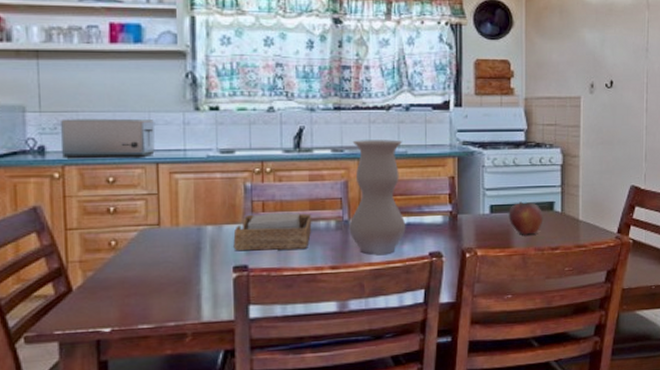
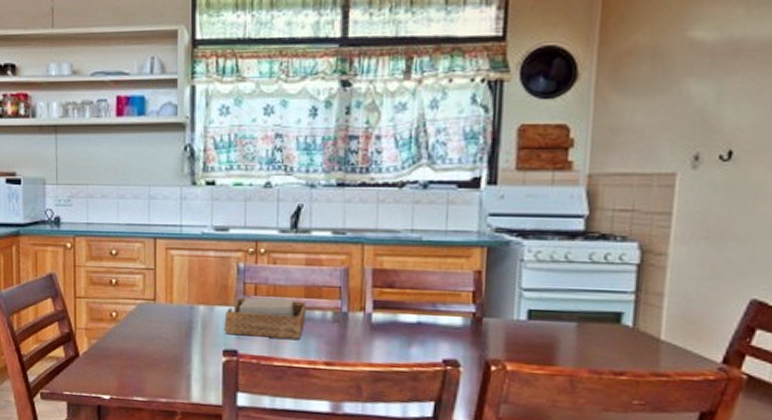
toaster: present [60,118,155,158] -> none [73,191,153,232]
vase: present [349,140,406,256] -> none [348,222,418,357]
fruit: present [508,201,544,235] -> none [553,308,605,352]

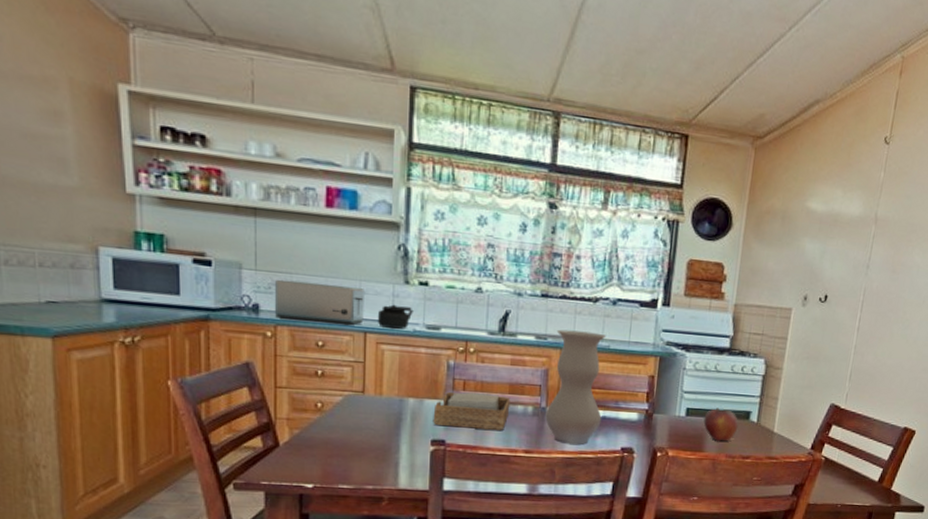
toaster: none [73,191,153,232] -> present [274,279,364,326]
kettle: none [166,207,201,232] -> present [377,304,413,329]
vase: none [348,222,418,357] -> present [545,329,607,446]
fruit: none [553,308,605,352] -> present [703,407,739,441]

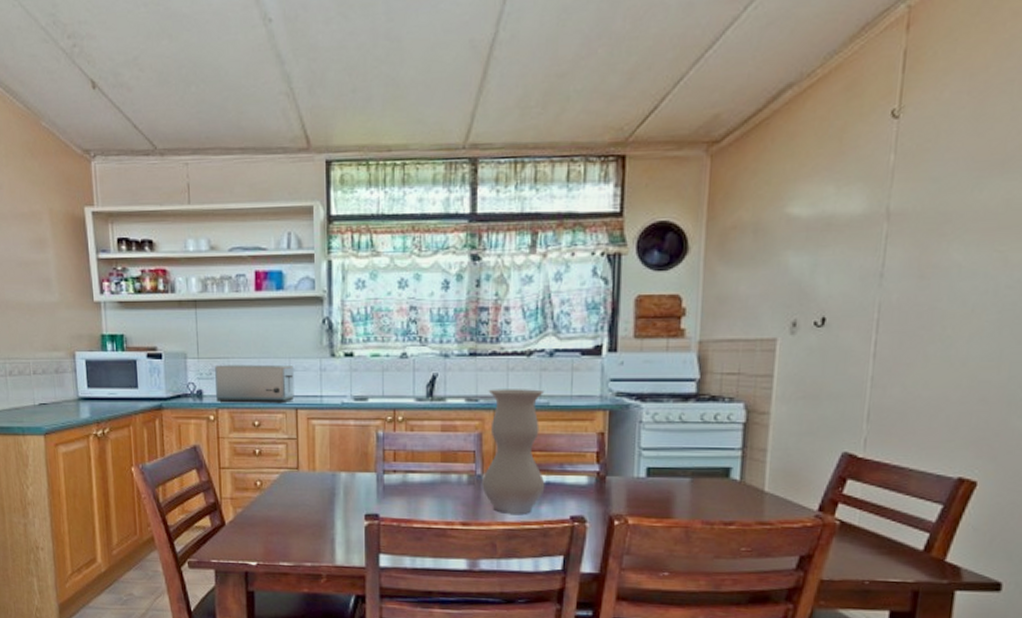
kettle: present [377,304,413,329] -> none [306,378,341,403]
napkin holder: present [433,391,511,430] -> none [365,463,443,502]
fruit: present [703,407,739,441] -> none [669,465,716,505]

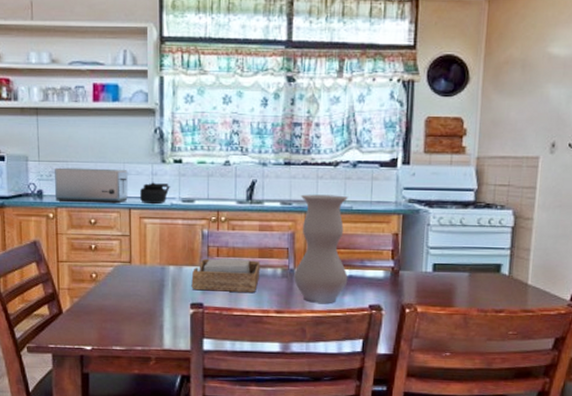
kettle: none [306,378,341,403] -> present [139,182,170,204]
napkin holder: none [365,463,443,502] -> present [191,258,261,292]

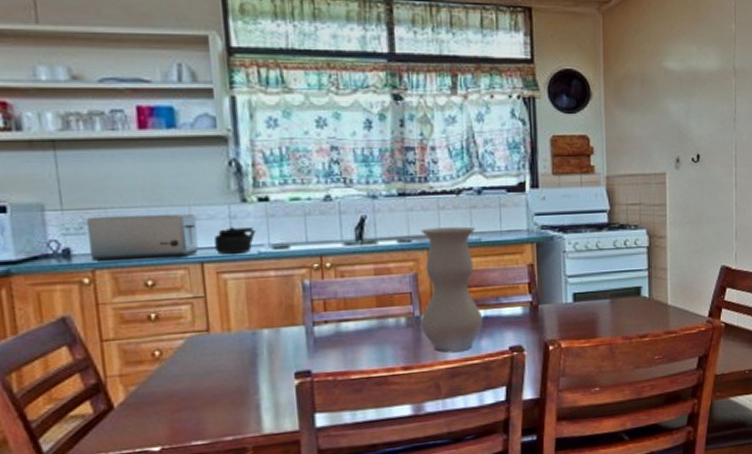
napkin holder: present [191,258,261,292] -> none [293,310,380,356]

